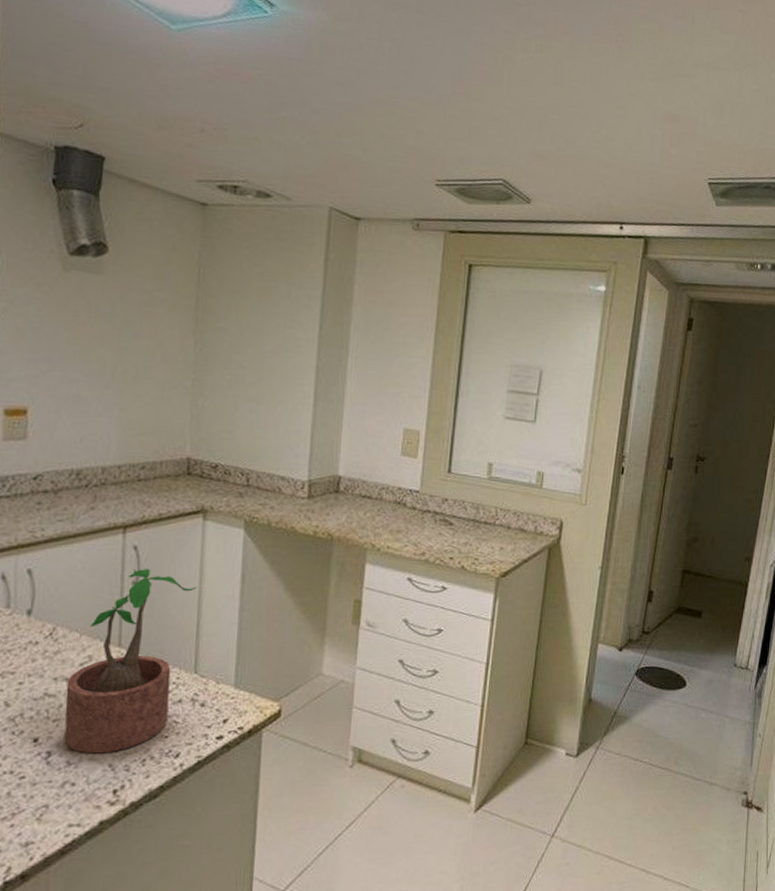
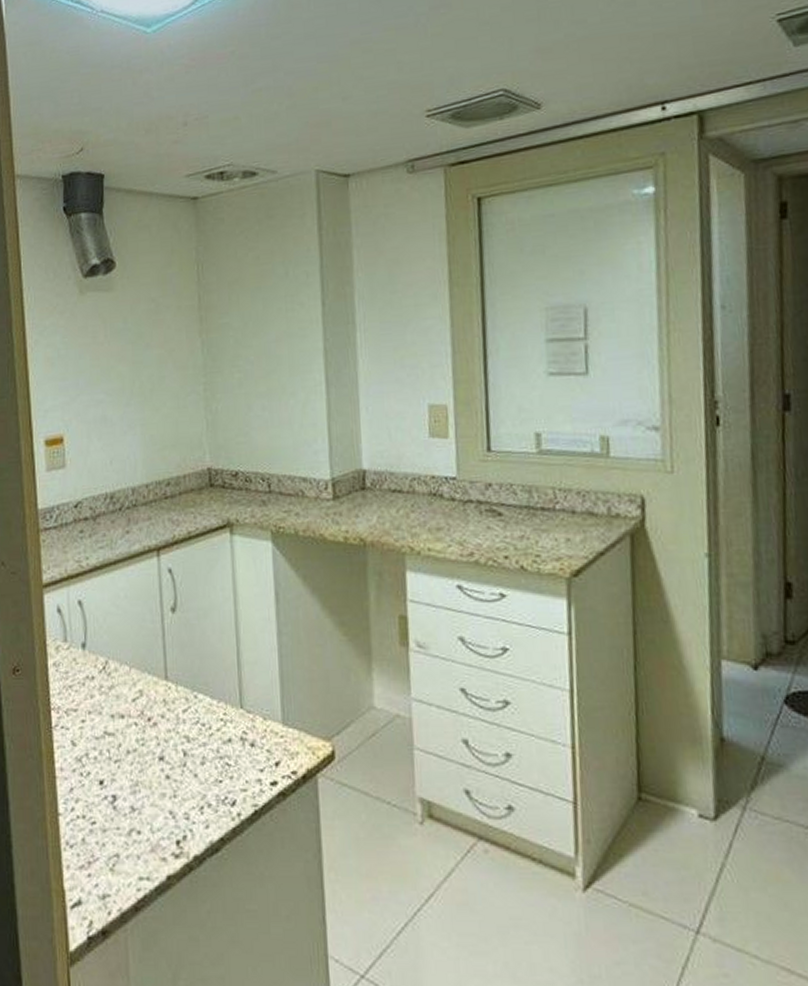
potted plant: present [64,569,198,754] -> none [123,593,233,799]

